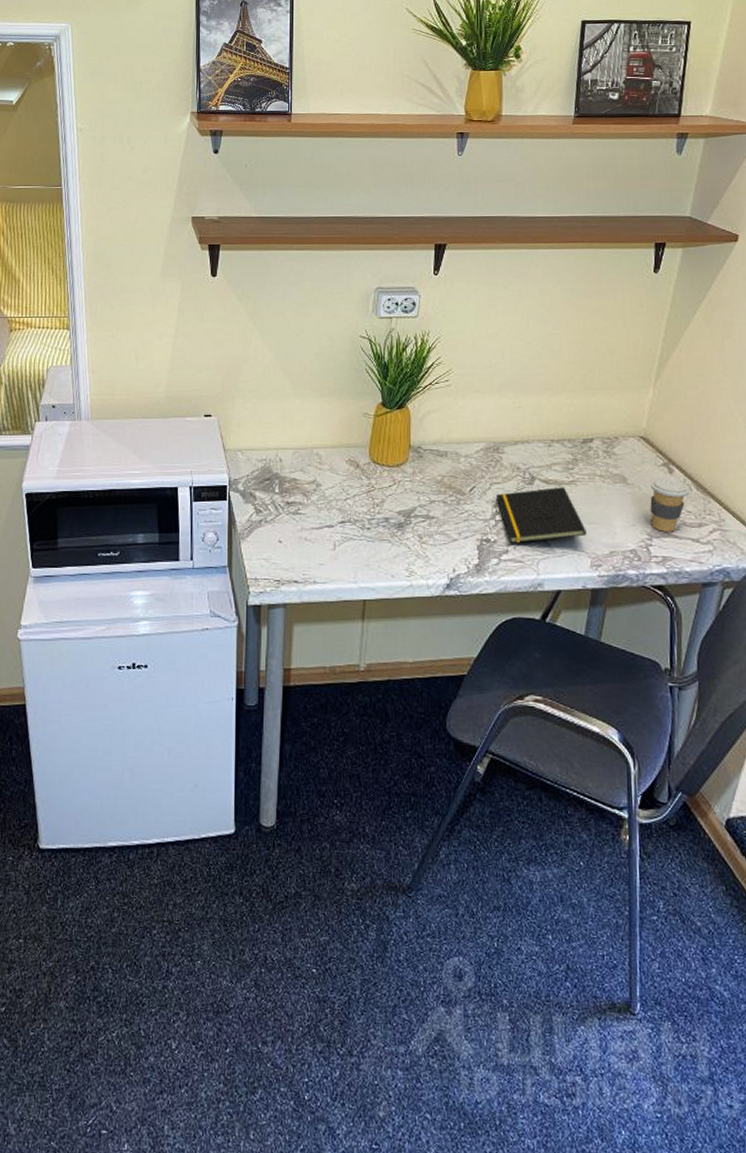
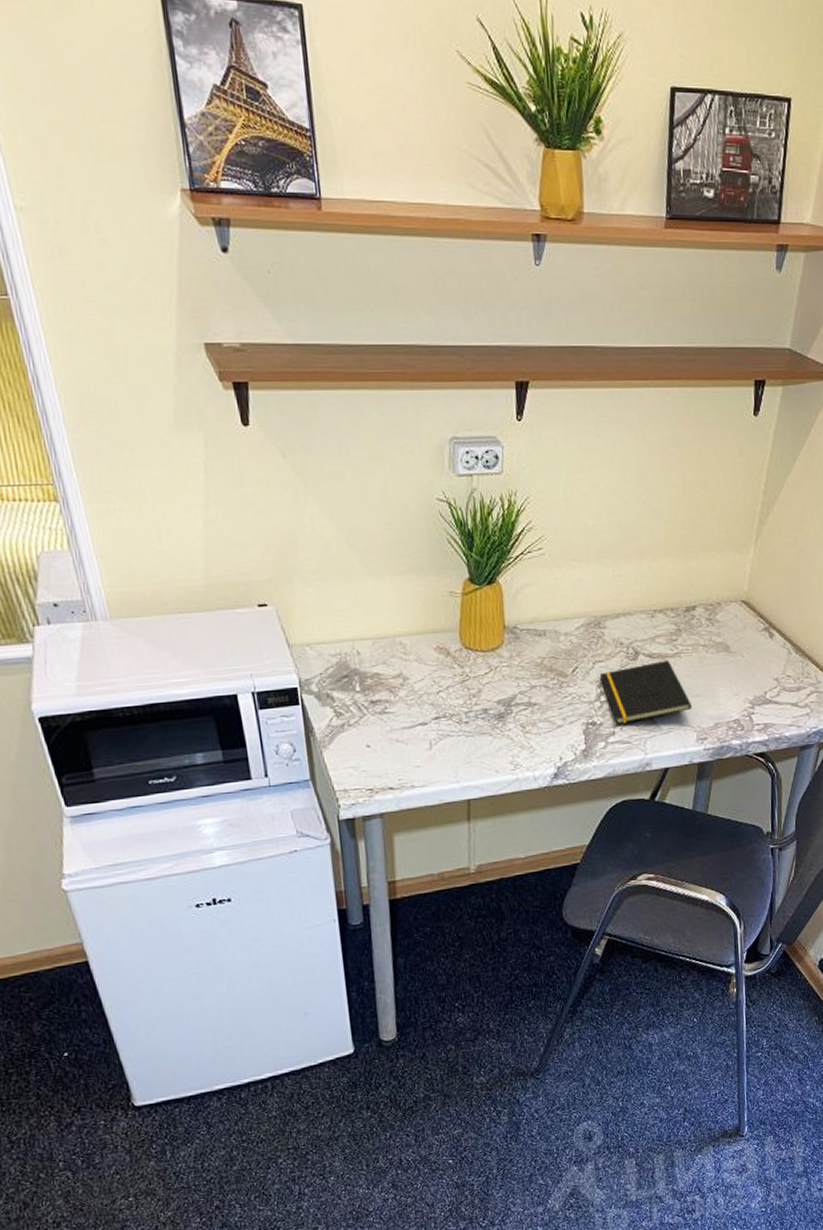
coffee cup: present [650,477,690,532] -> none [752,642,789,699]

